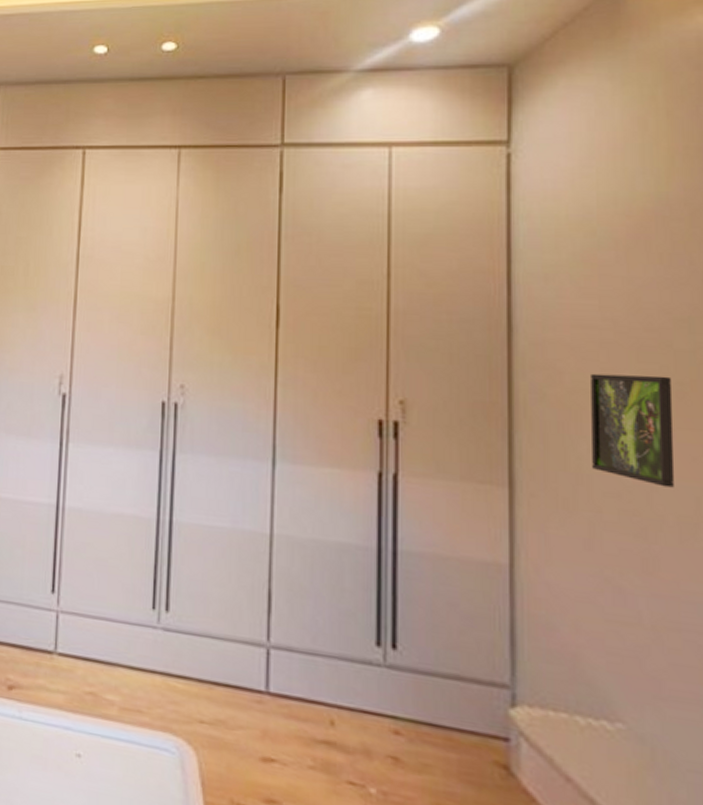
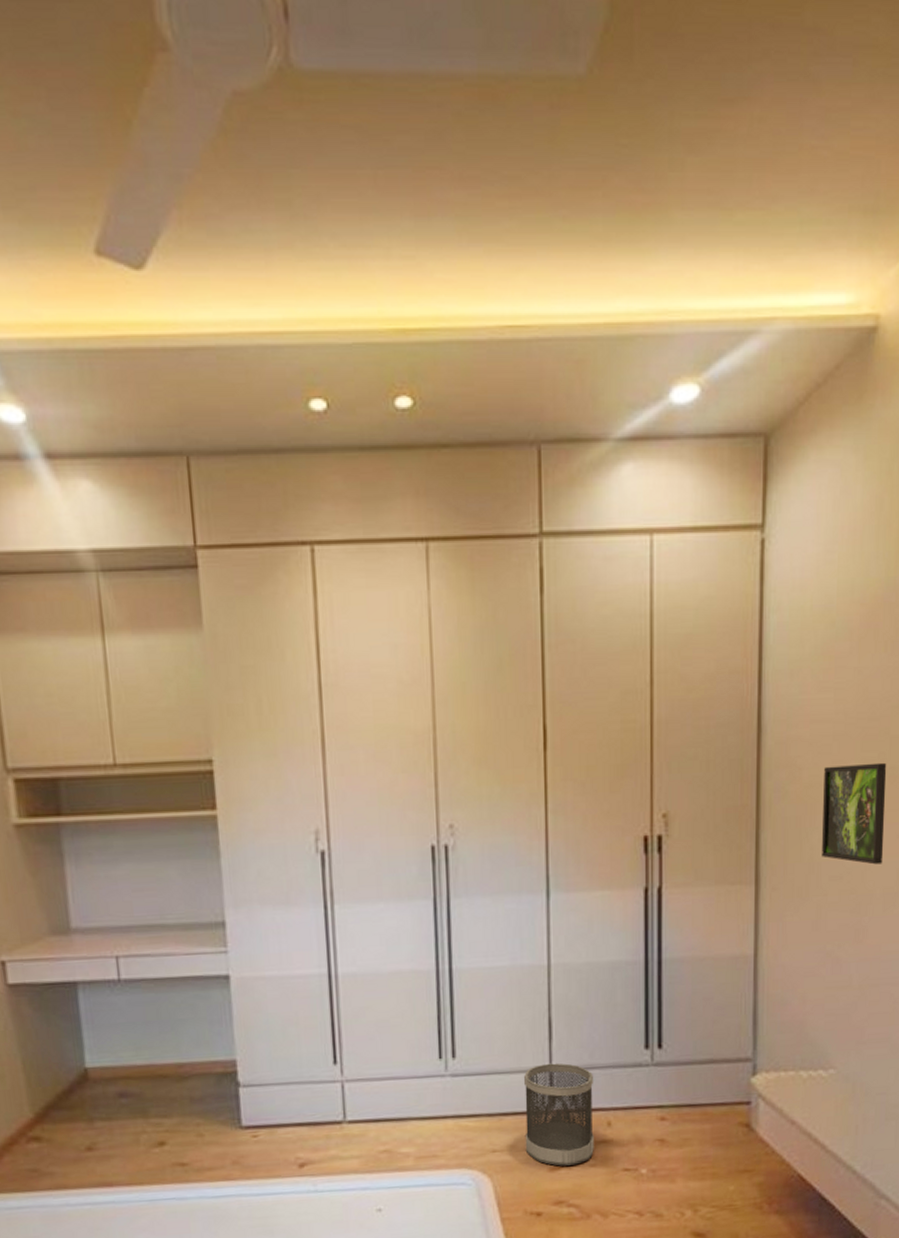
wastebasket: none [235,637,315,762] -> present [524,1063,594,1166]

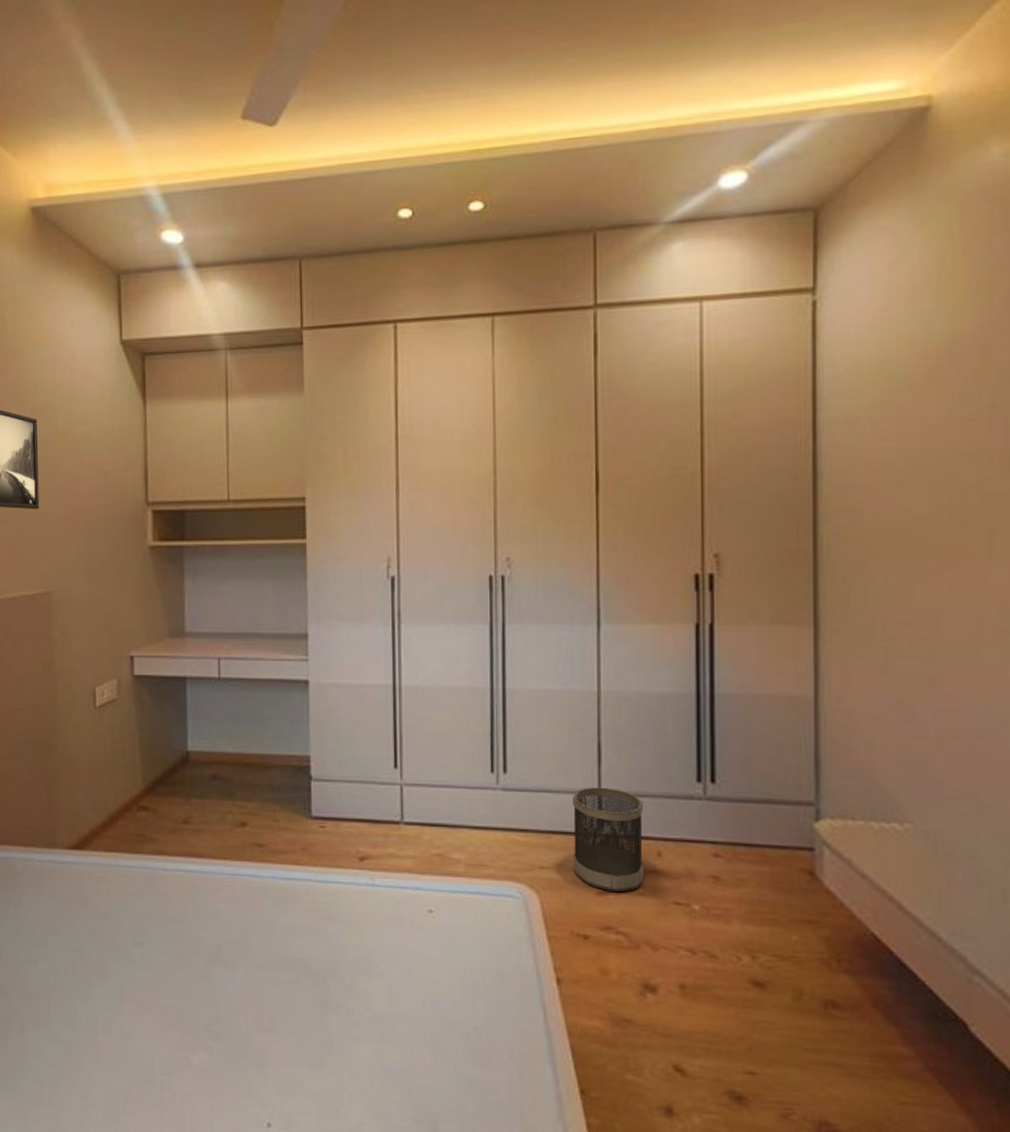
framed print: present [822,762,887,865] -> none [888,509,960,612]

